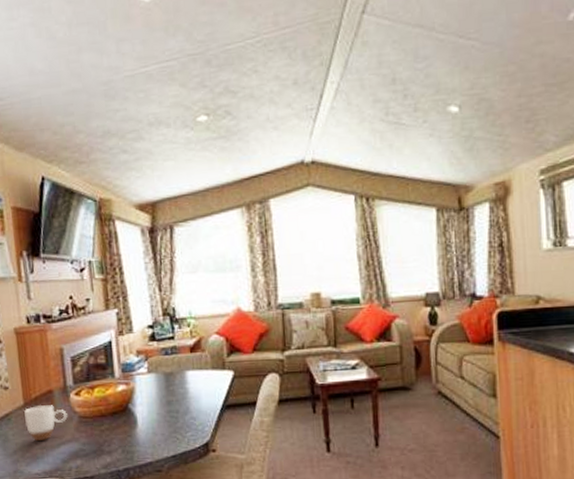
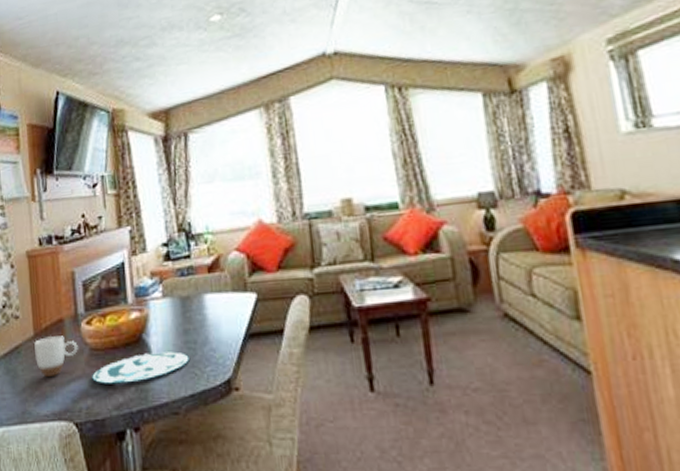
plate: none [81,419,172,447] -> present [92,351,189,384]

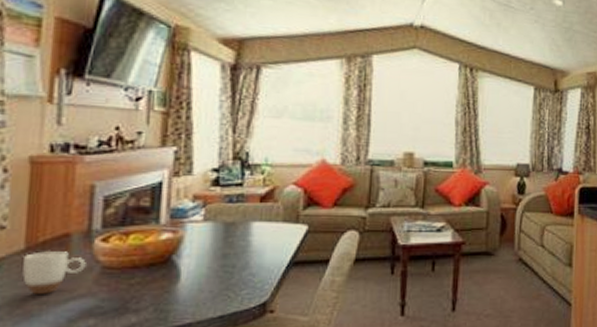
plate: present [92,351,189,384] -> none [99,274,224,304]

